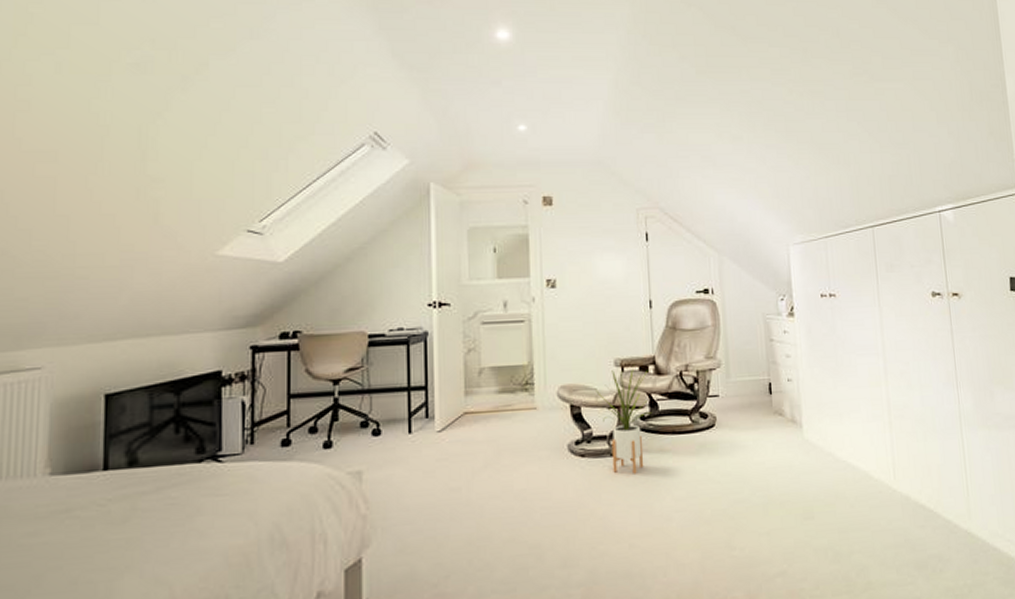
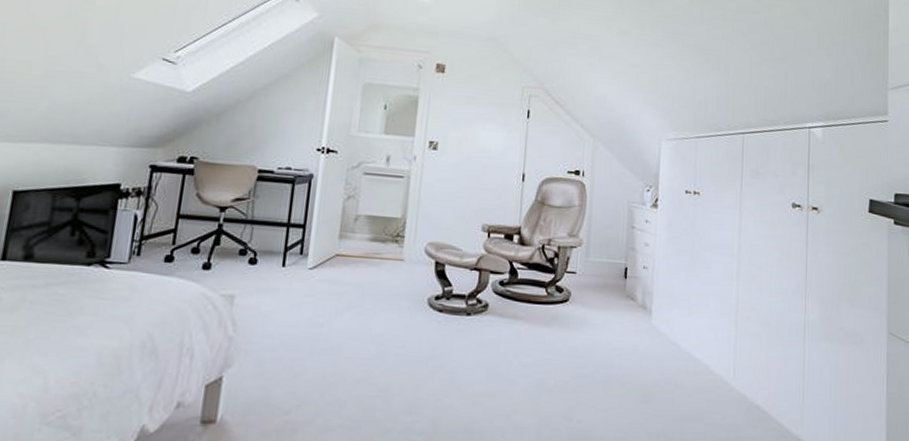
house plant: present [594,367,652,474] -> none [460,234,512,336]

